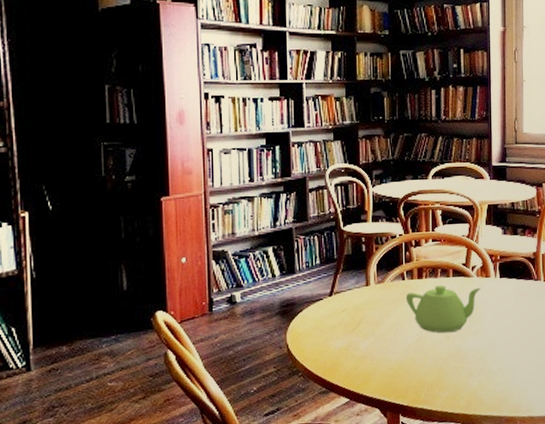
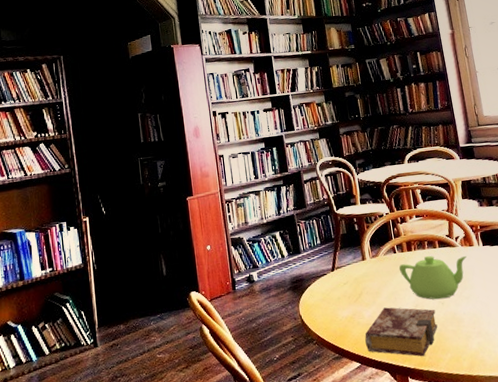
book: none [358,339,439,394] -> present [365,307,438,357]

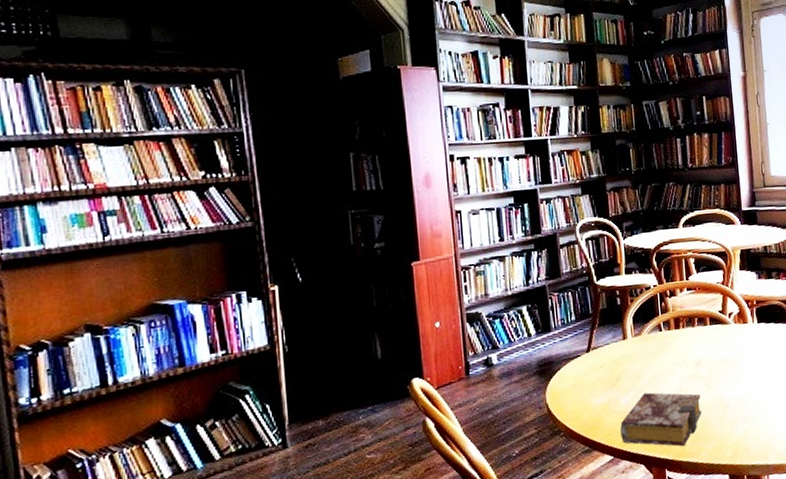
teapot: present [398,255,467,300] -> none [663,333,739,383]

